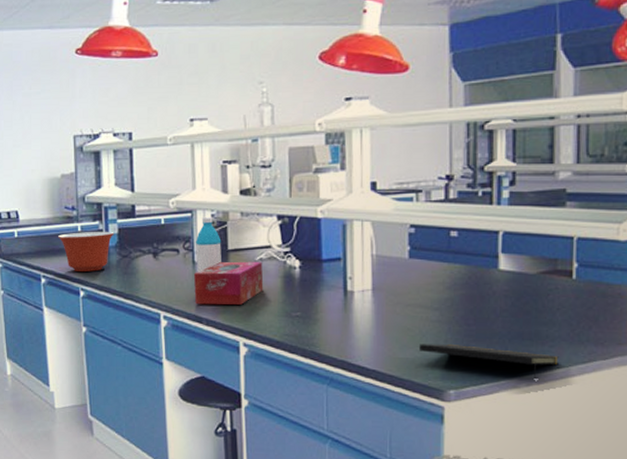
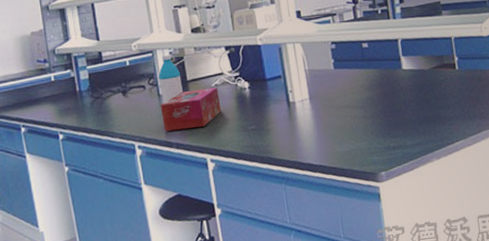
mixing bowl: present [58,231,114,272] -> none [33,77,86,117]
notepad: present [419,344,559,379] -> none [352,131,457,152]

